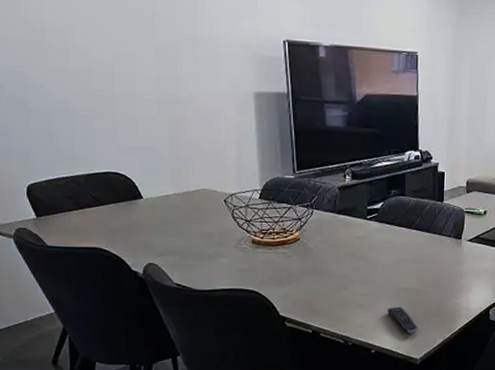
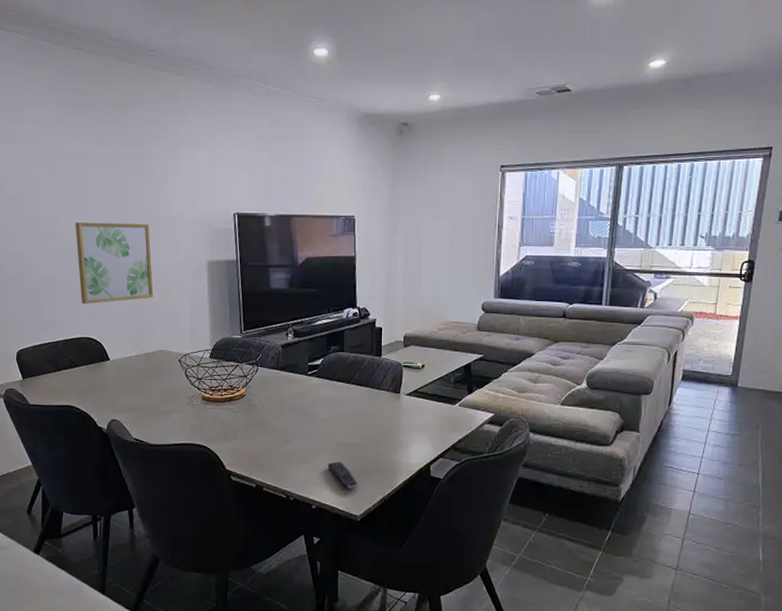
wall art: none [91,38,192,135] -> present [75,222,154,304]

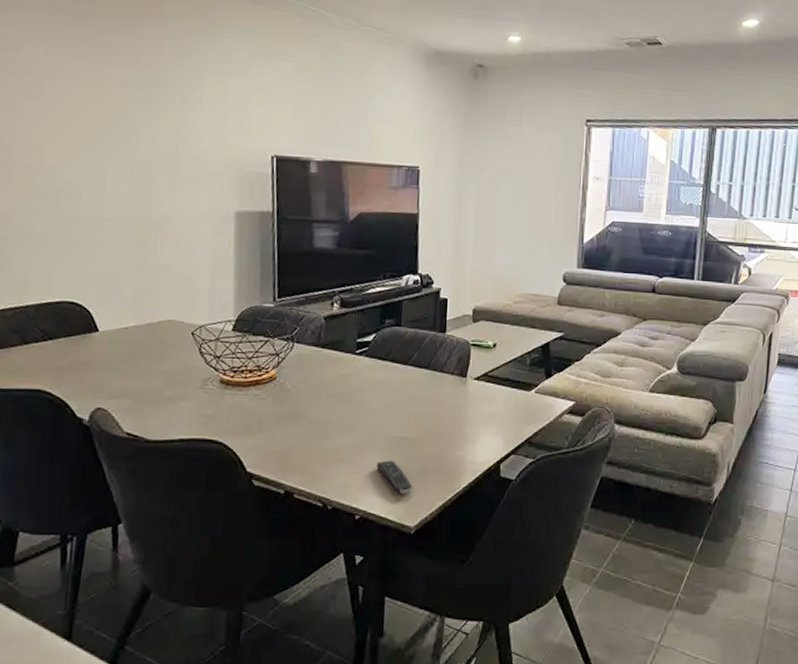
wall art: present [75,222,154,304] -> none [62,155,163,259]

